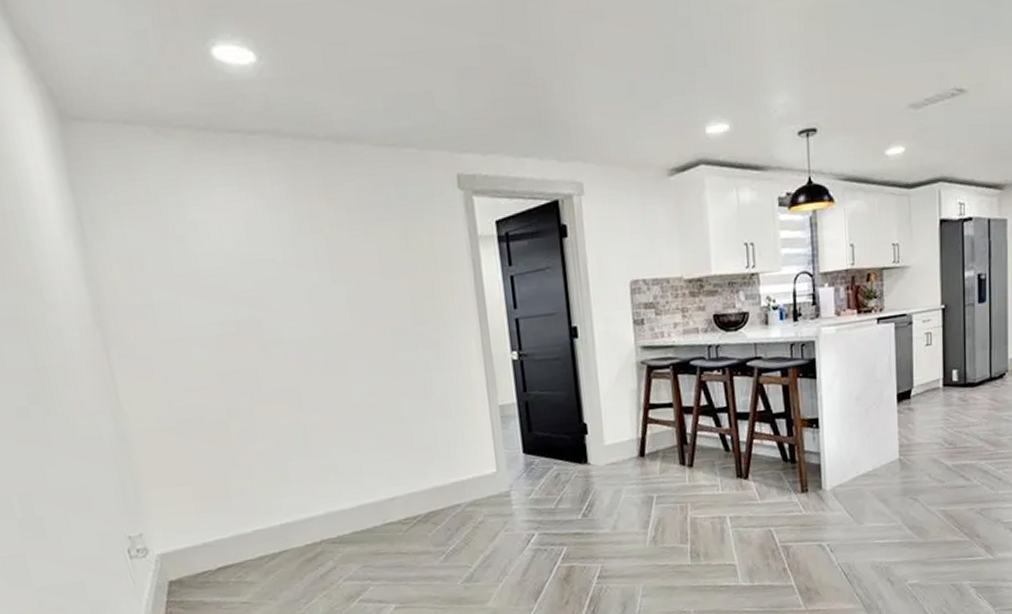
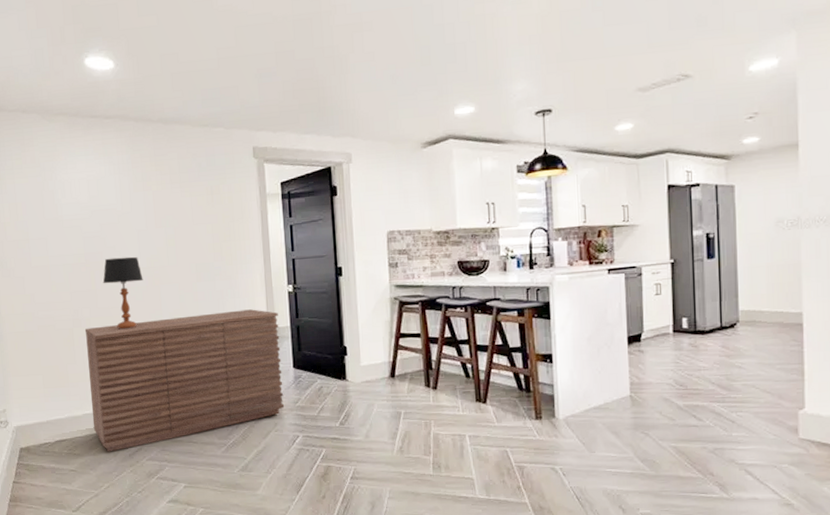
sideboard: none [245,384,515,576] -> present [84,309,285,452]
table lamp: none [265,322,322,419] -> present [103,256,143,330]

